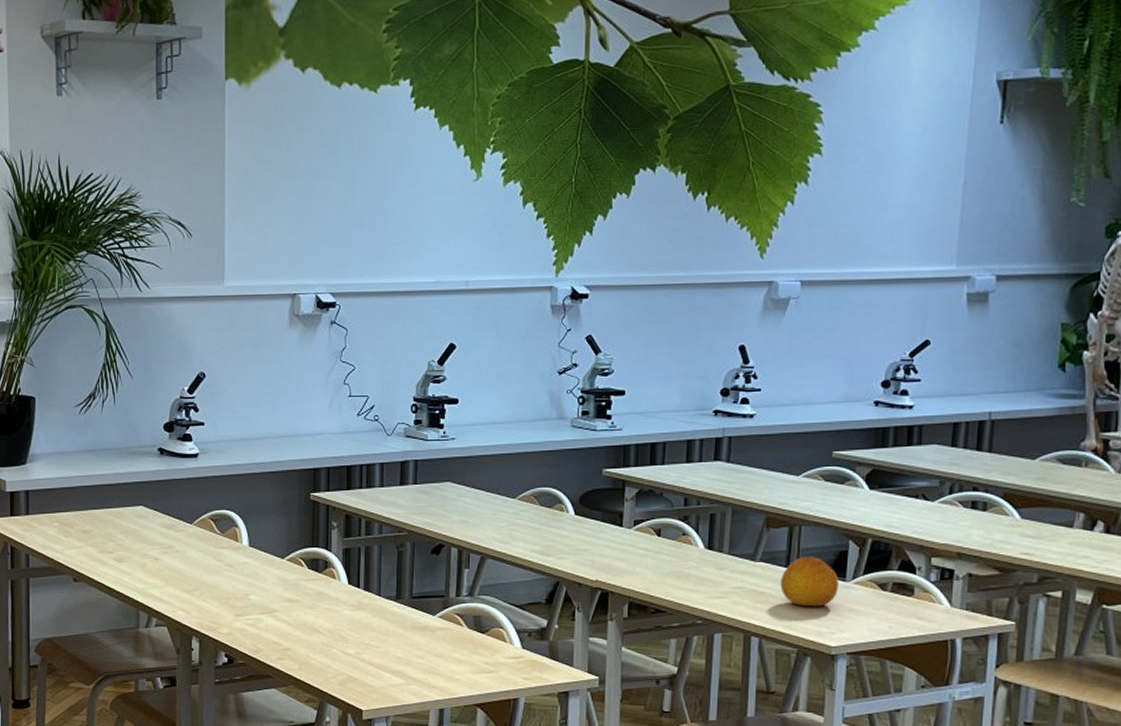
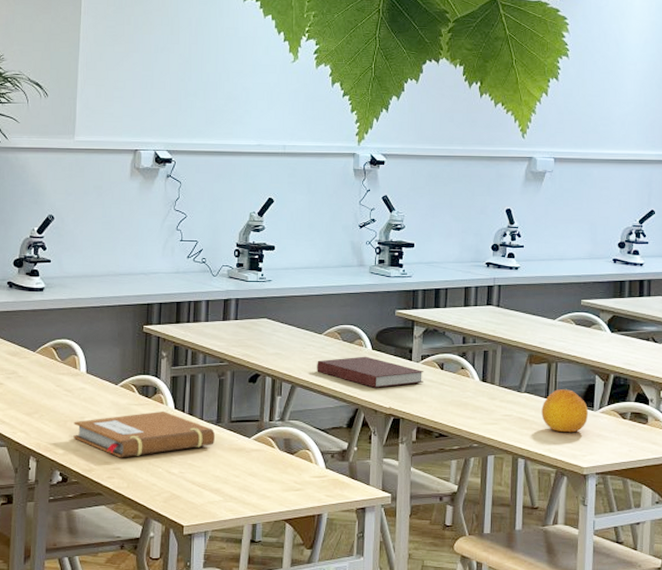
notebook: none [238,586,394,638] -> present [73,410,215,458]
notebook: none [510,522,638,558] -> present [317,356,425,388]

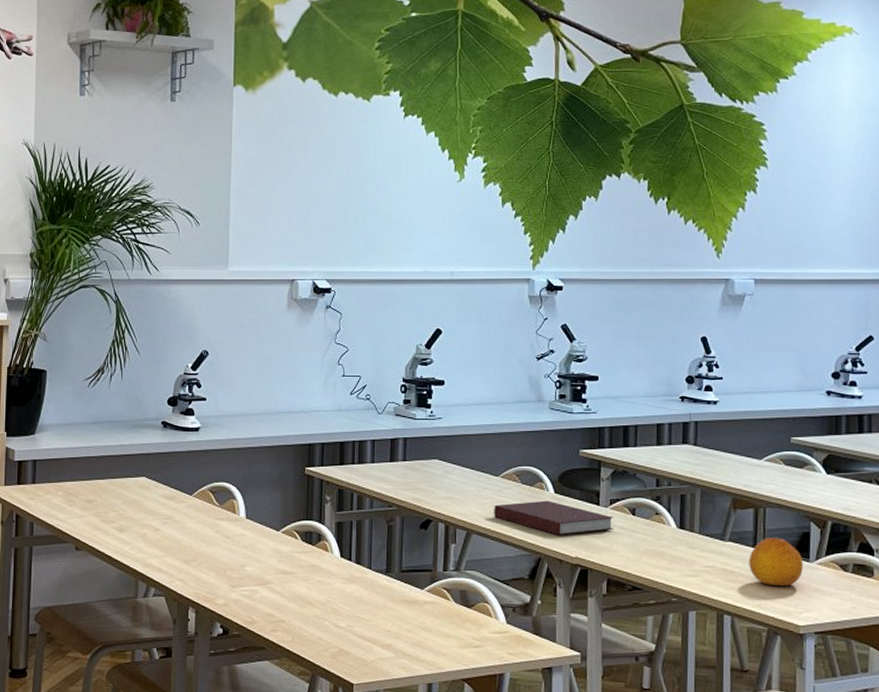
notebook: present [73,410,215,458] -> none [234,559,384,610]

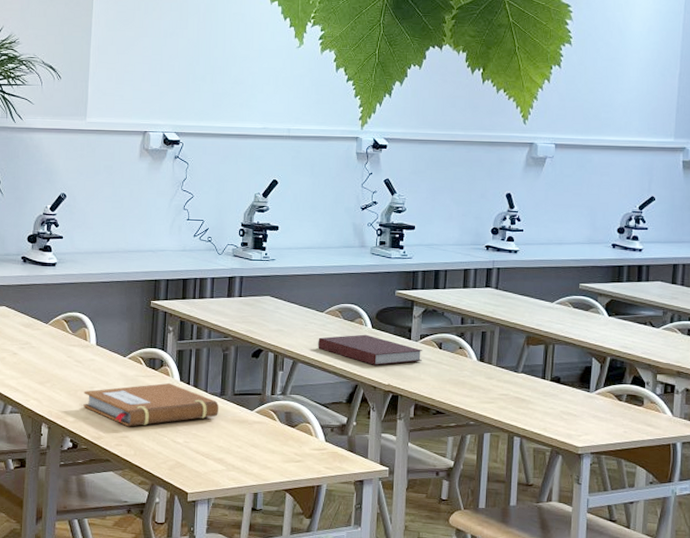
notebook: none [234,559,384,610] -> present [83,382,218,427]
fruit: present [749,536,804,587] -> none [538,370,585,413]

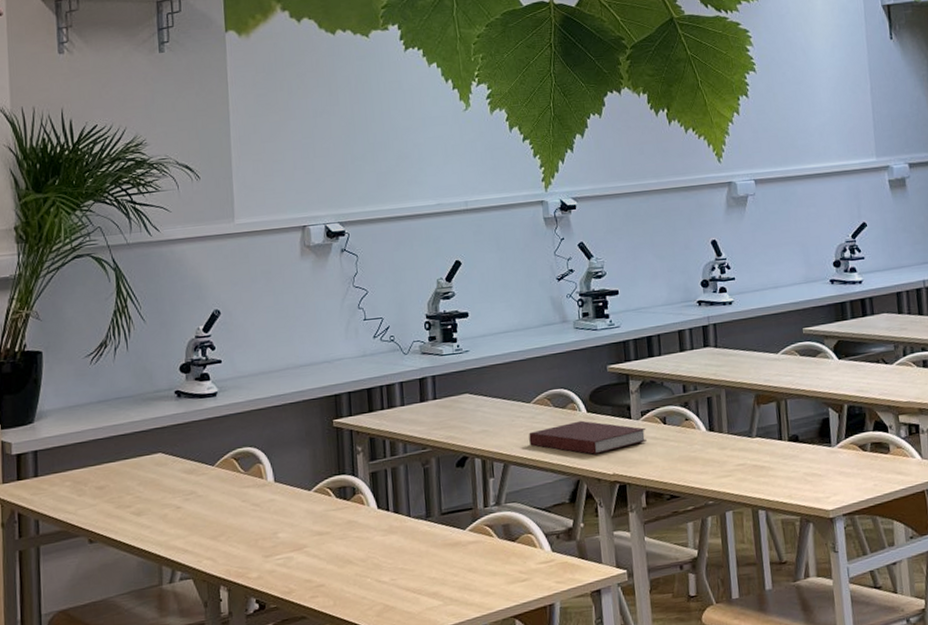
notebook: present [83,382,218,427] -> none [266,512,426,573]

